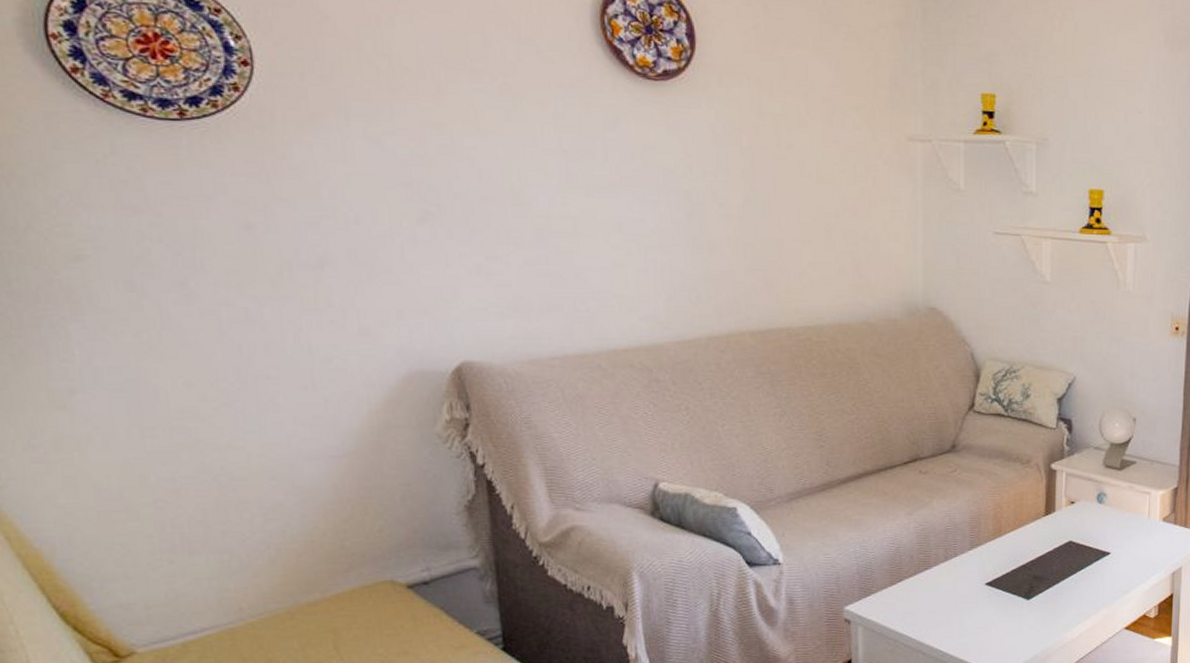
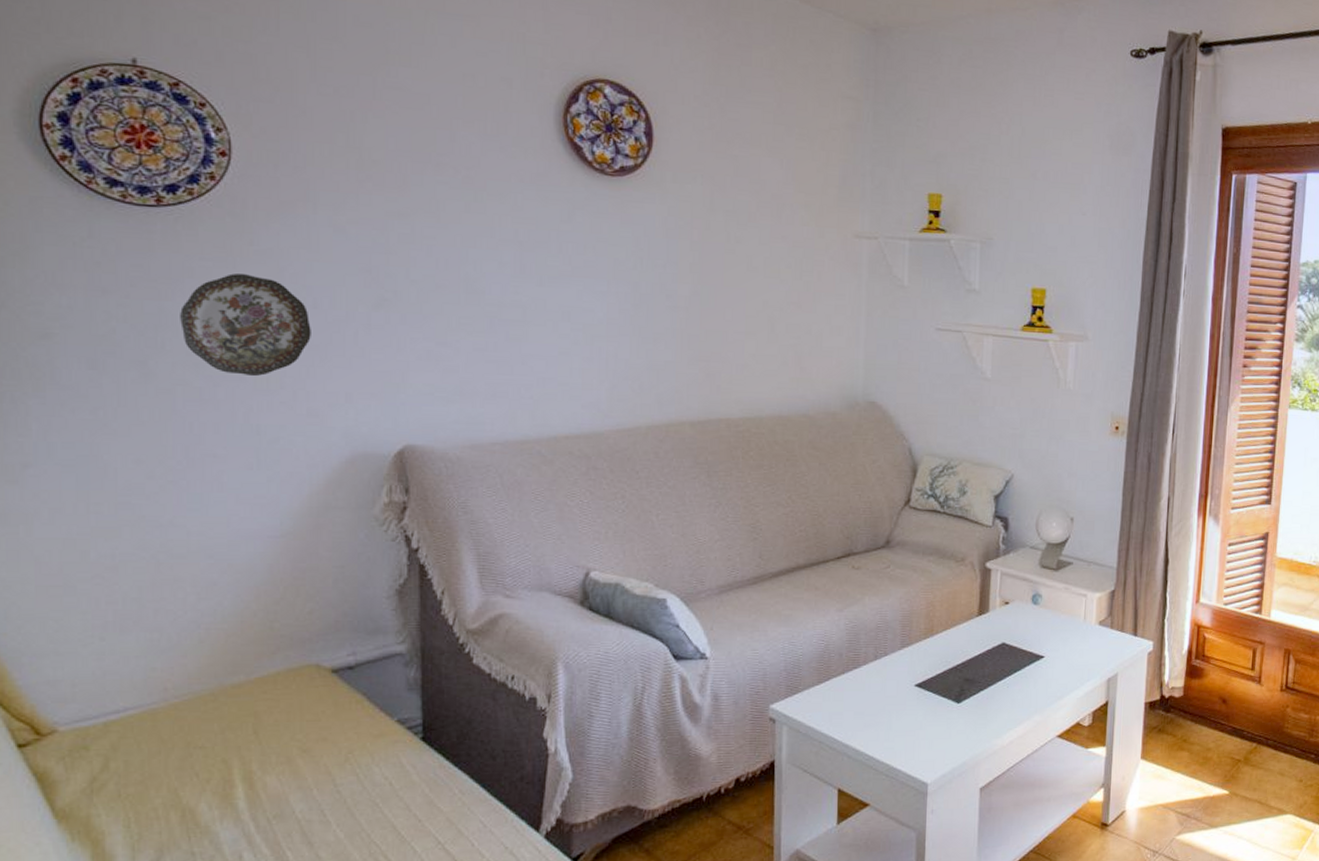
decorative plate: none [216,189,356,296] -> present [180,273,311,377]

